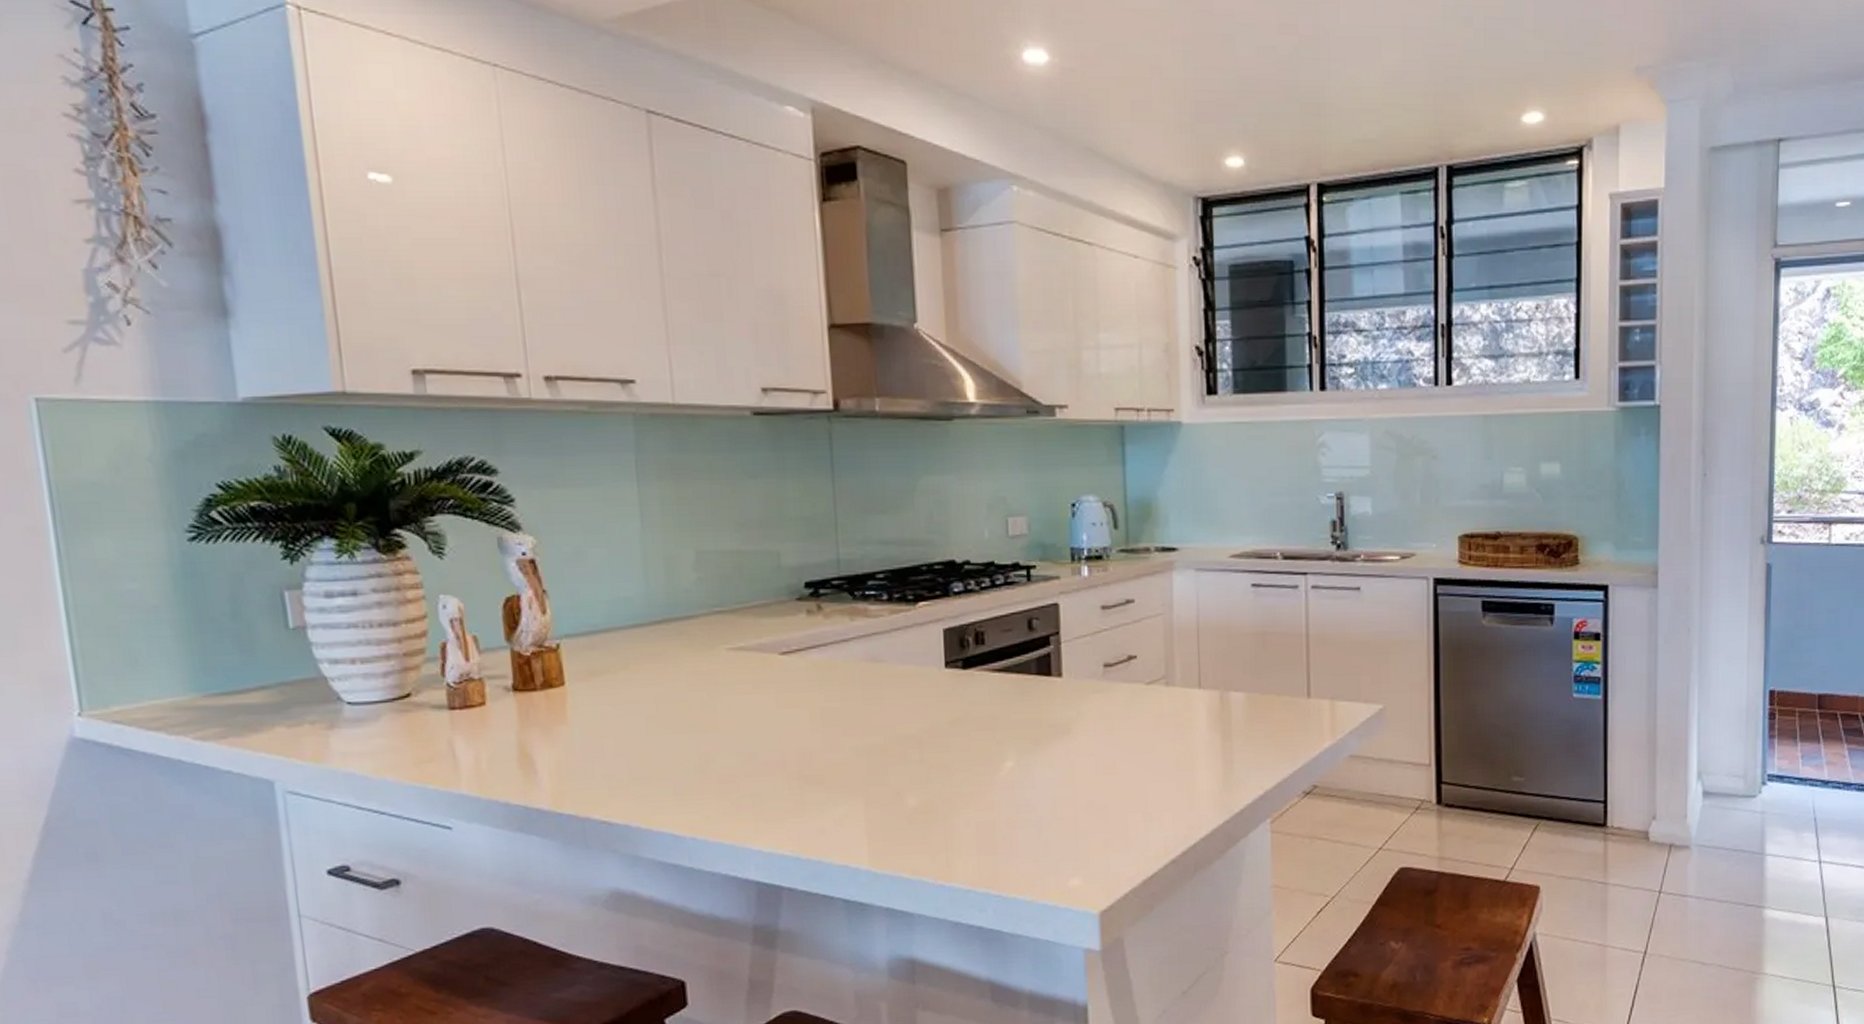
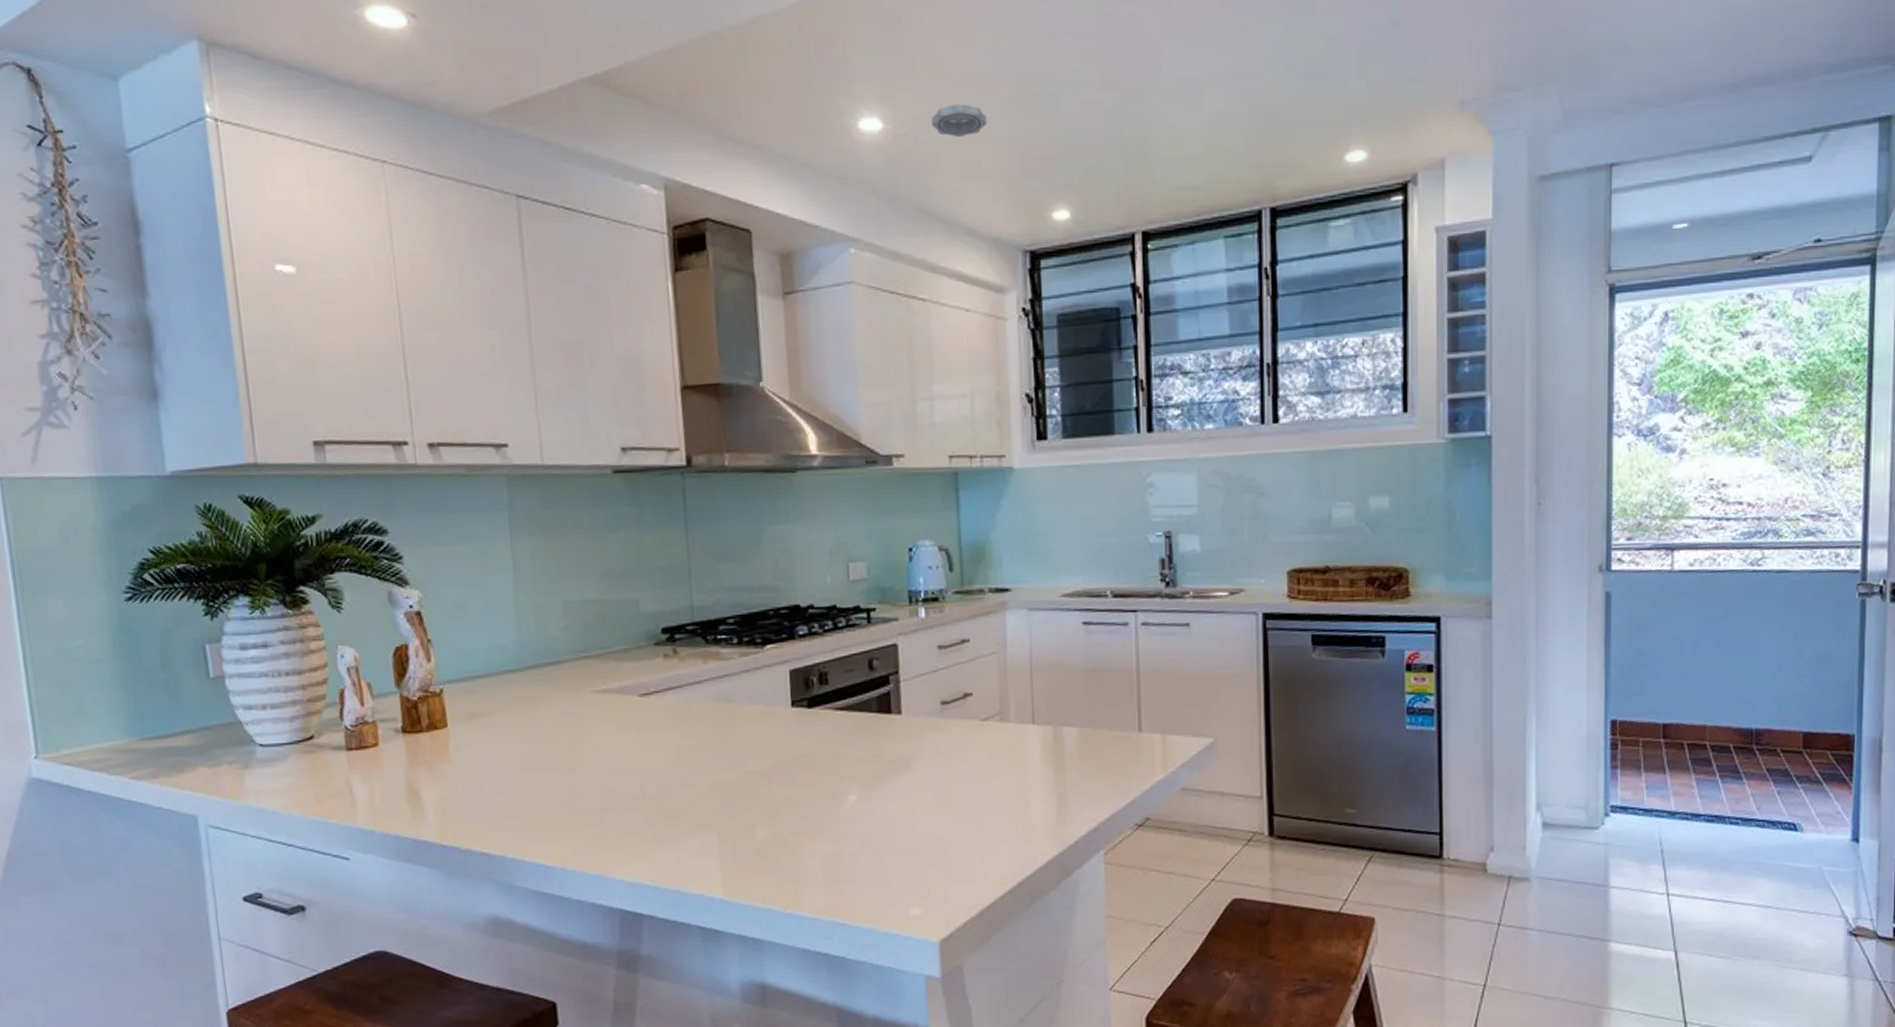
smoke detector: none [1100,40,1159,76] -> present [931,104,987,138]

